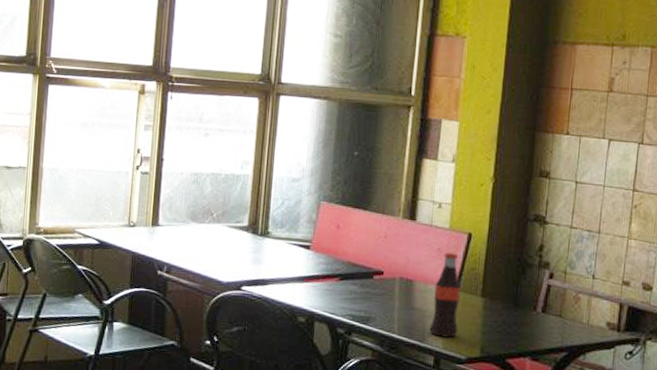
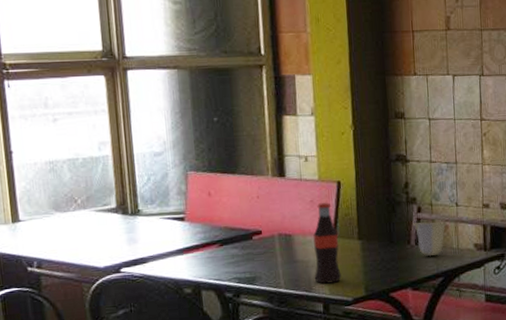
cup: none [542,289,581,329] -> present [413,221,448,257]

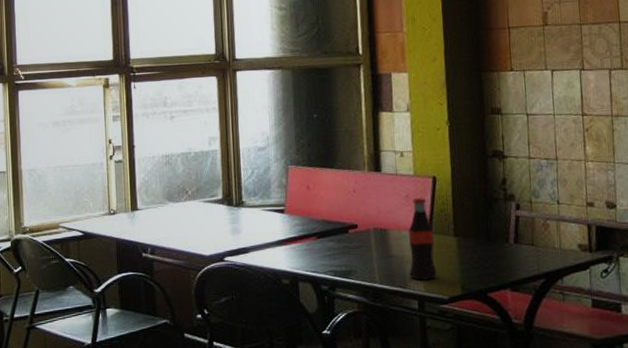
cup: present [413,221,448,257] -> none [511,219,549,256]

